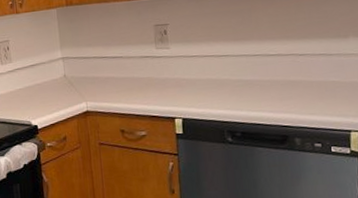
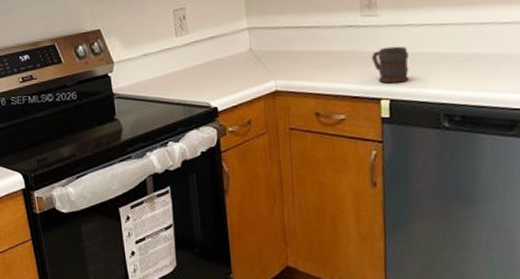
mug: none [165,73,197,105] -> present [371,46,409,84]

